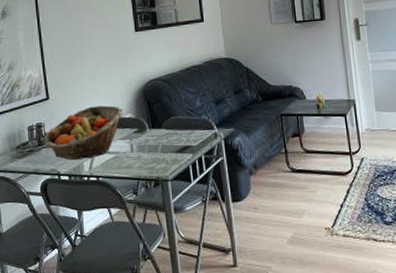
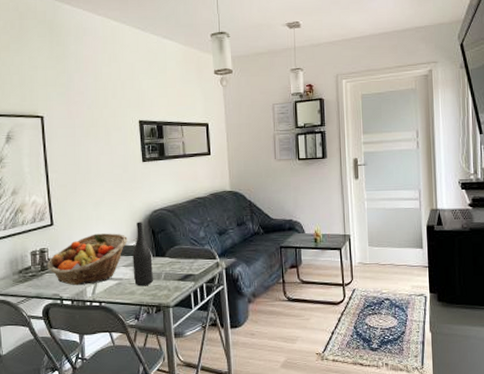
wine bottle: none [128,93,150,160] -> present [132,222,153,286]

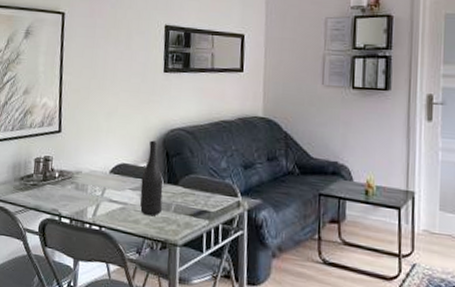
fruit basket: present [47,233,128,285] -> none [50,147,138,204]

